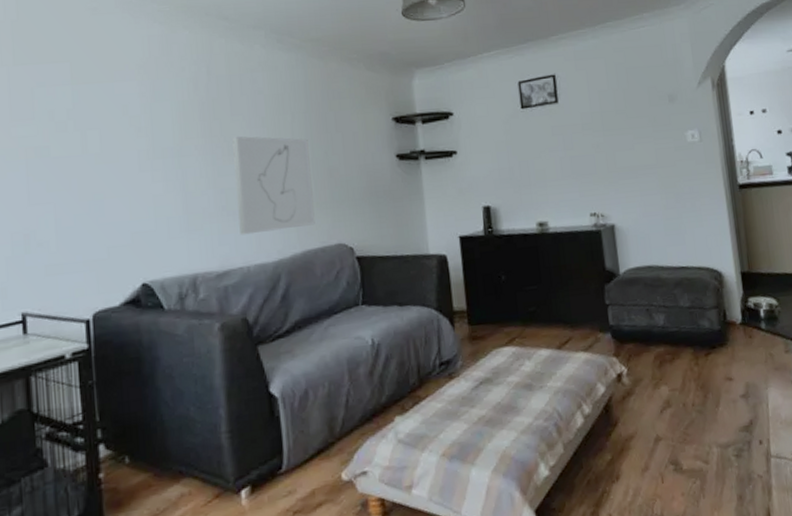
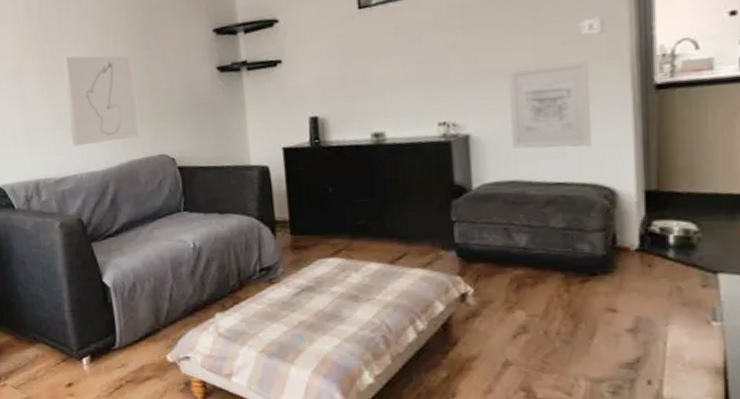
wall art: none [639,163,702,237] -> present [509,60,591,149]

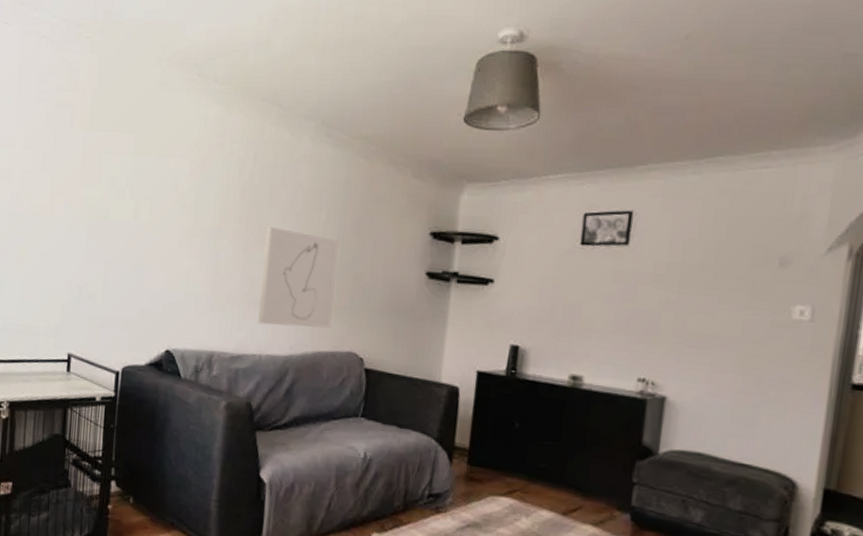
wall art: present [509,60,591,149] -> none [706,338,794,434]

